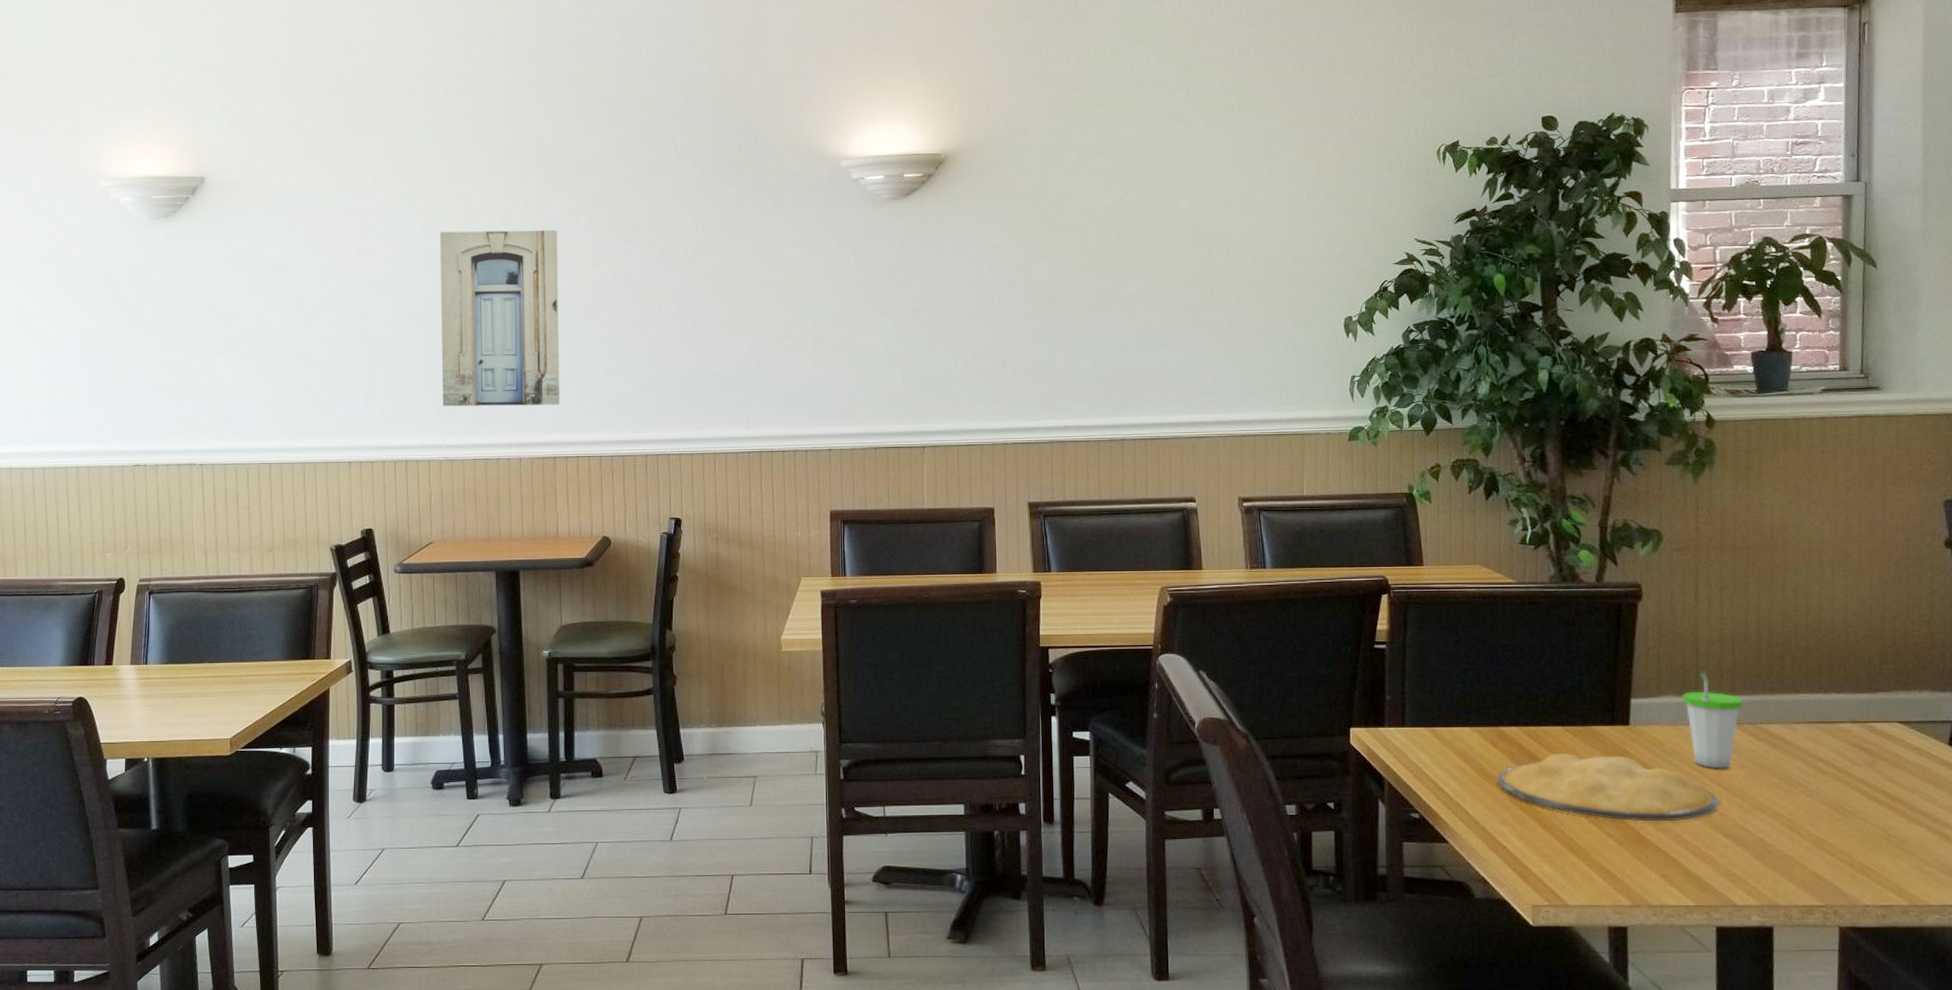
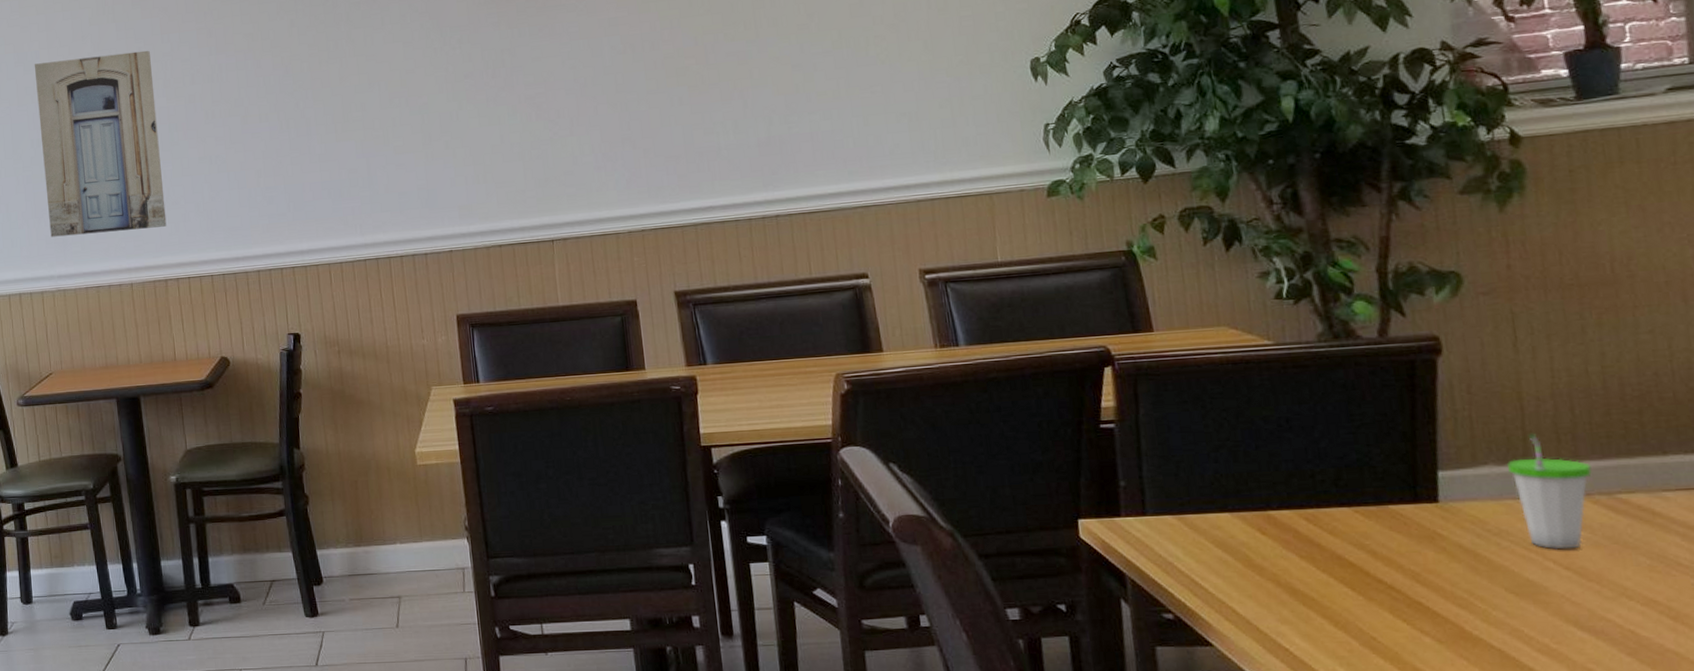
plate: present [1496,754,1719,822] -> none [1268,538,1569,615]

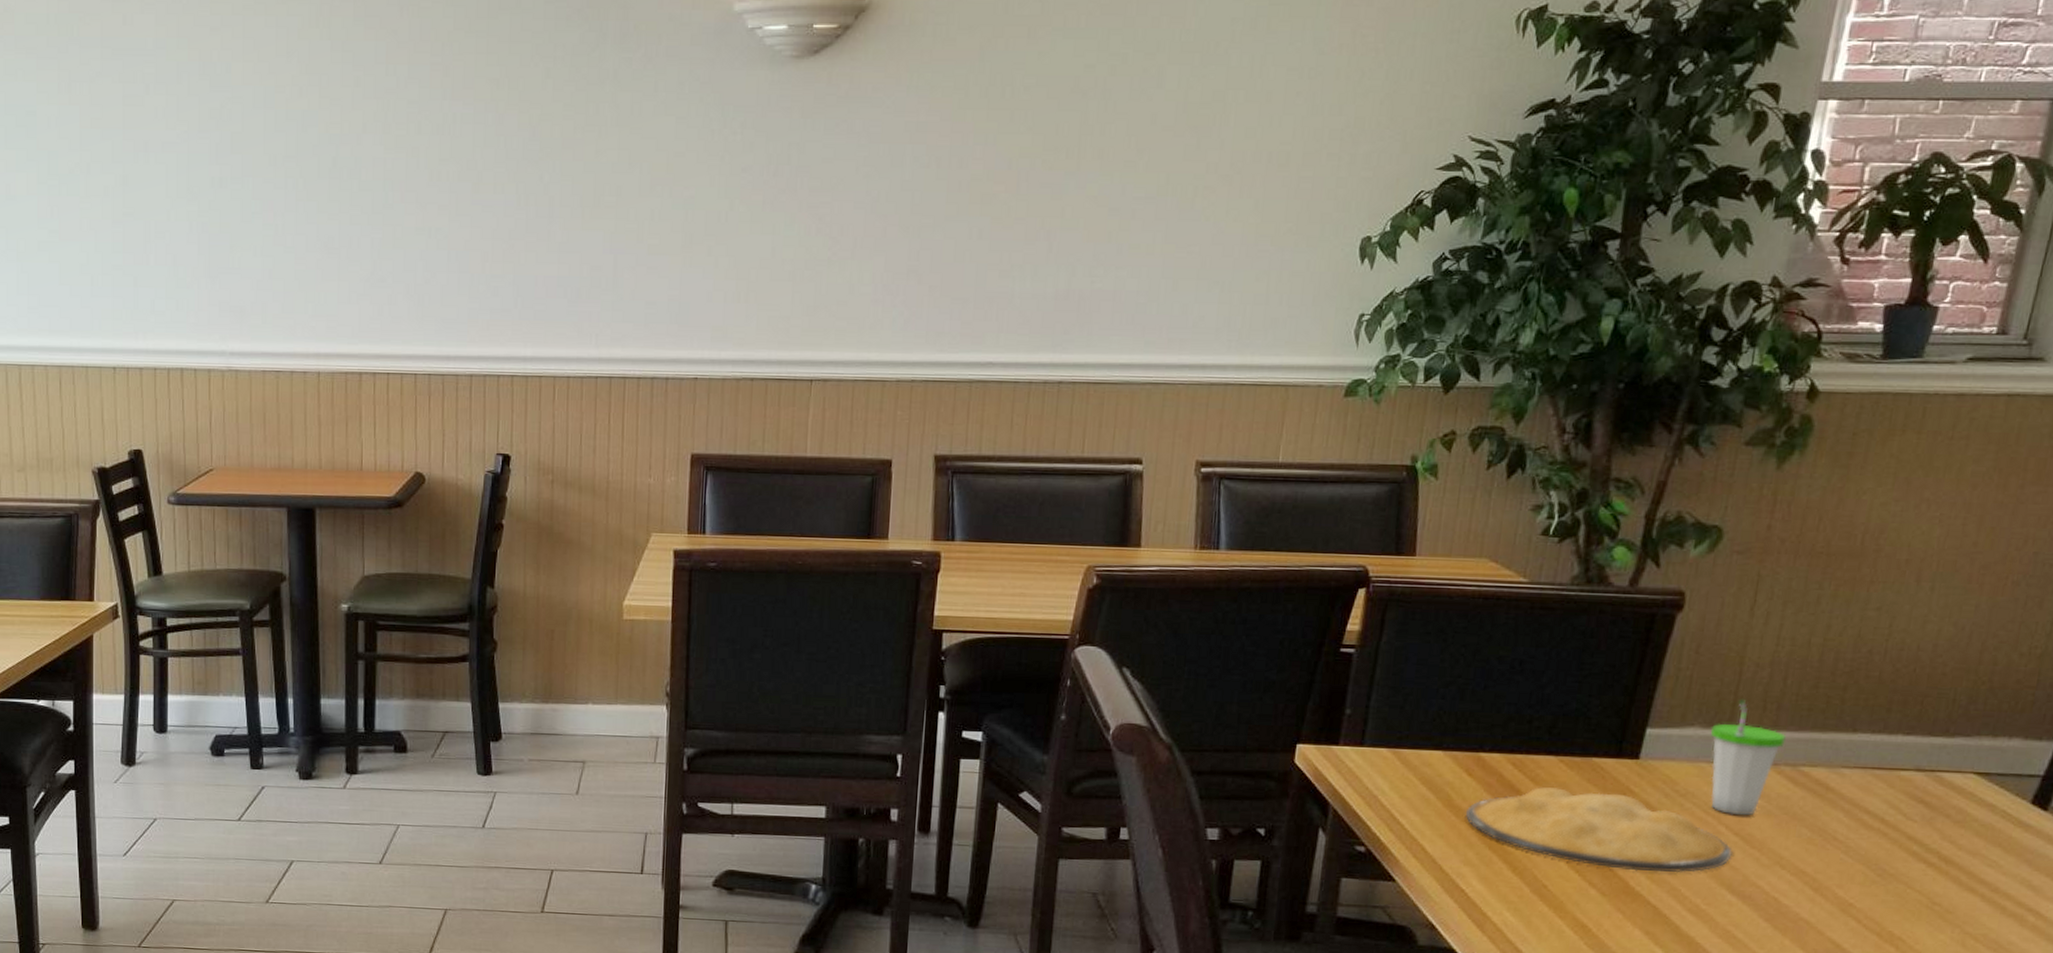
wall art: present [34,50,167,237] -> none [223,79,371,308]
plate: none [1268,538,1569,615] -> present [1465,787,1732,873]

